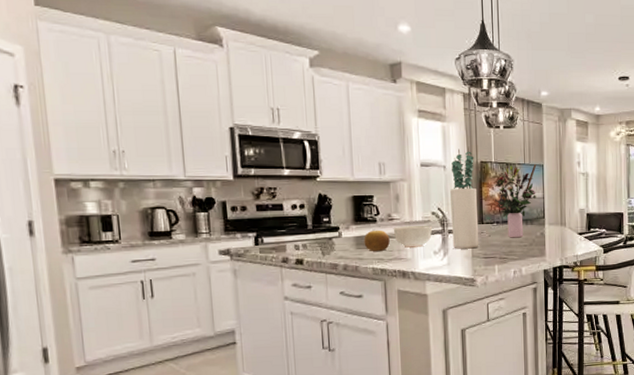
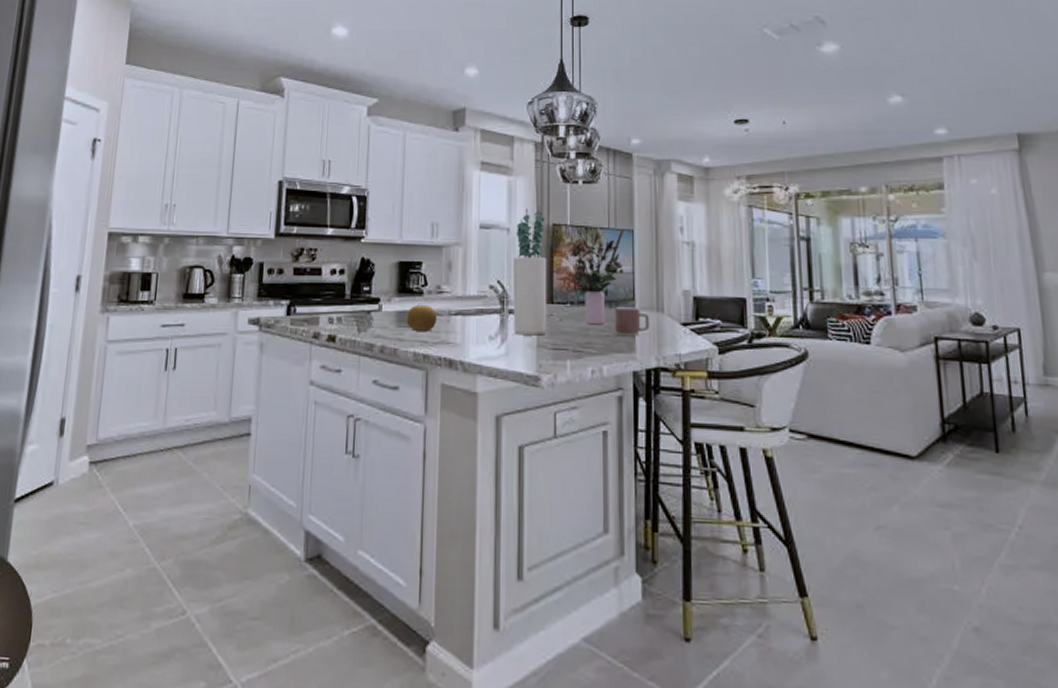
bowl: present [393,226,433,248] -> none [441,302,490,329]
mug: none [529,223,555,245] -> present [614,307,649,337]

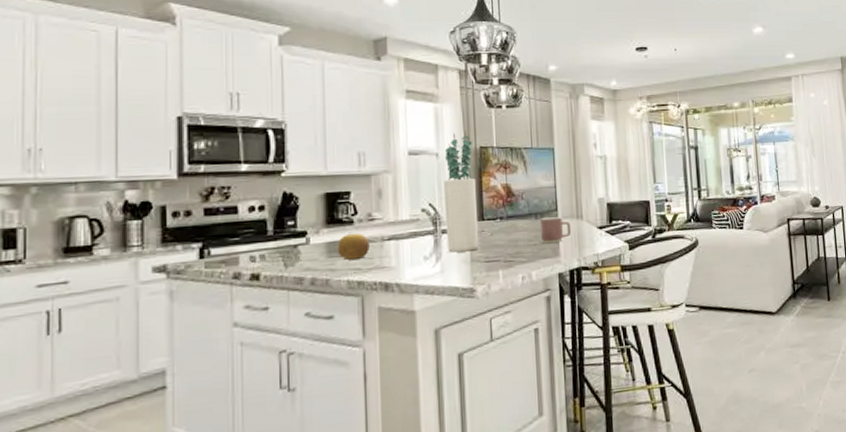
bouquet: present [565,229,625,325] -> none [493,148,547,237]

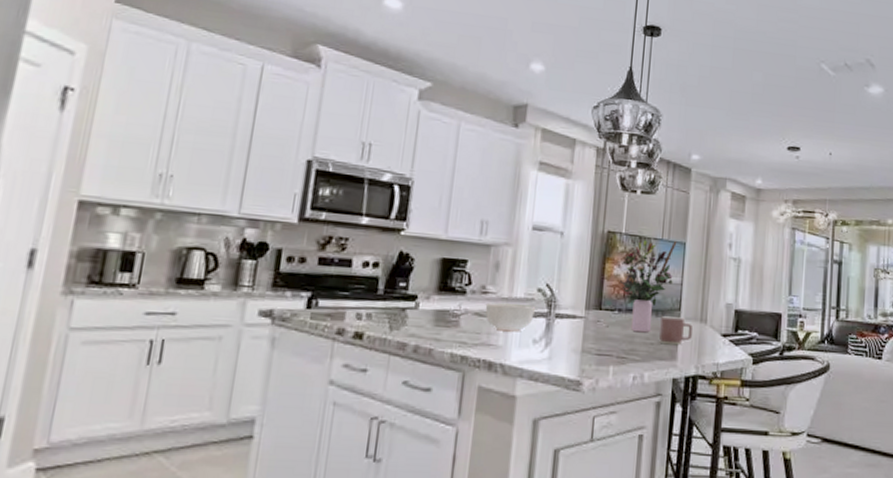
fruit: present [337,233,370,261] -> none [445,304,479,333]
bowl: none [374,225,423,254] -> present [485,302,536,332]
vase: present [444,130,480,253] -> none [558,211,600,341]
bouquet: none [493,148,547,237] -> present [617,239,677,333]

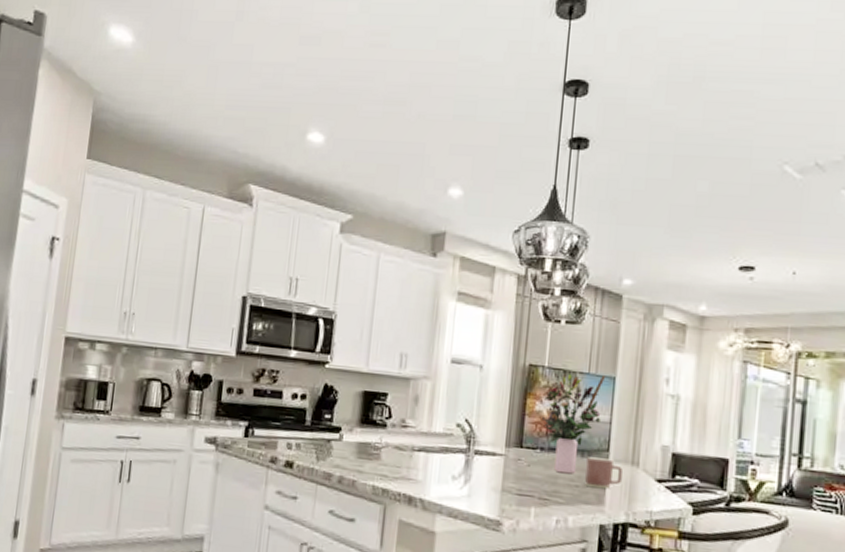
bowl: present [485,302,536,332] -> none [405,436,455,468]

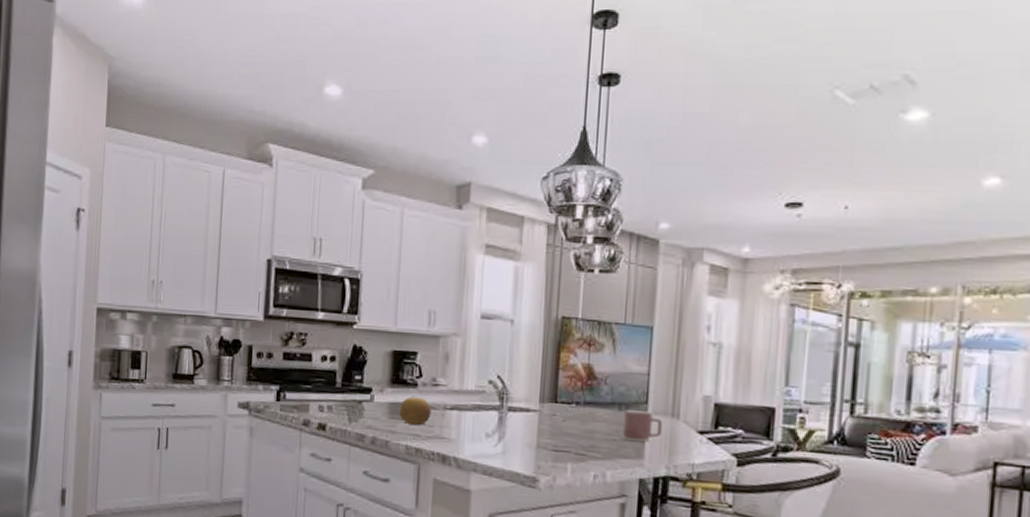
fruit: none [367,437,400,466] -> present [399,396,431,426]
bouquet: present [540,373,606,474] -> none [574,324,643,428]

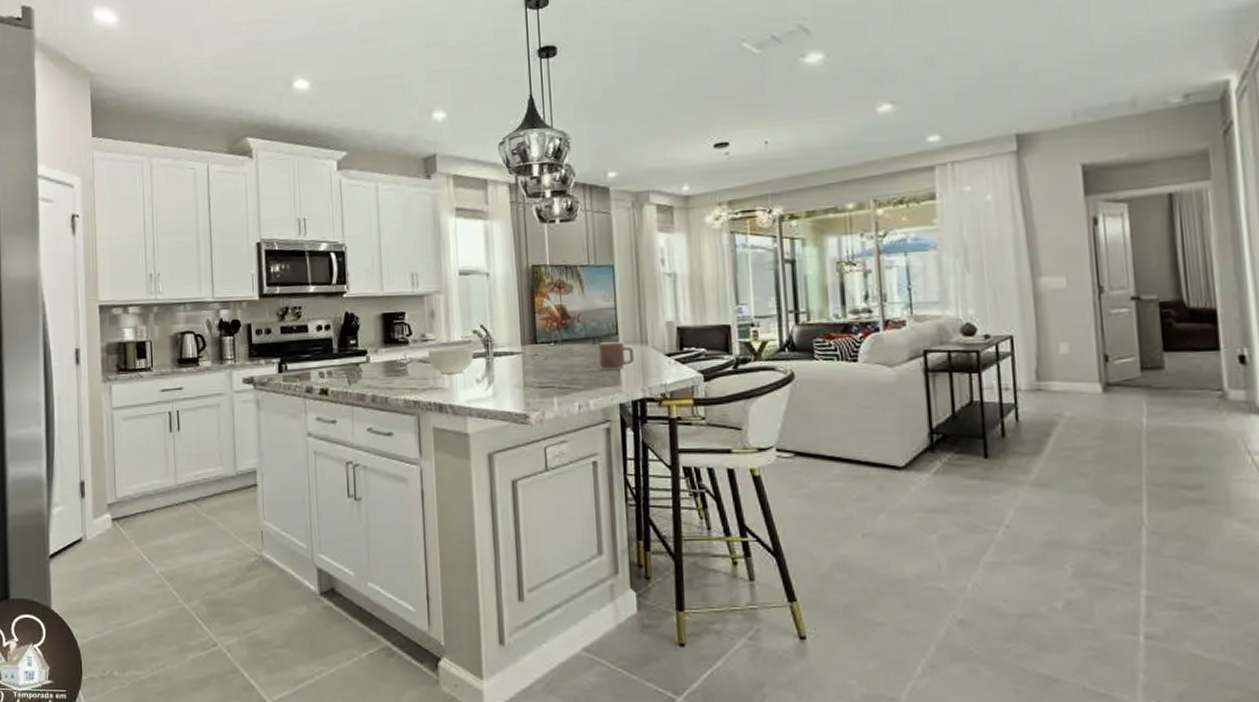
fruit: present [399,396,431,426] -> none [394,353,424,380]
bowl: none [436,395,488,426] -> present [427,347,474,375]

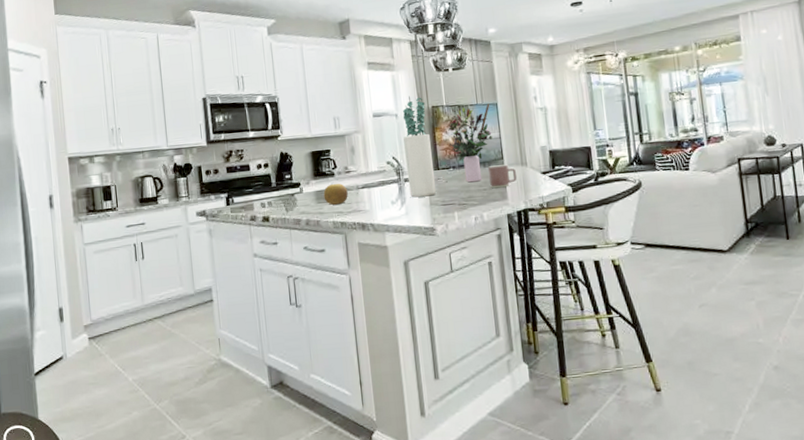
fruit: none [394,353,424,380] -> present [323,183,348,206]
bowl: present [427,347,474,375] -> none [350,175,389,199]
vase: none [495,247,533,377] -> present [402,92,437,198]
bouquet: none [546,265,606,362] -> present [444,104,493,183]

